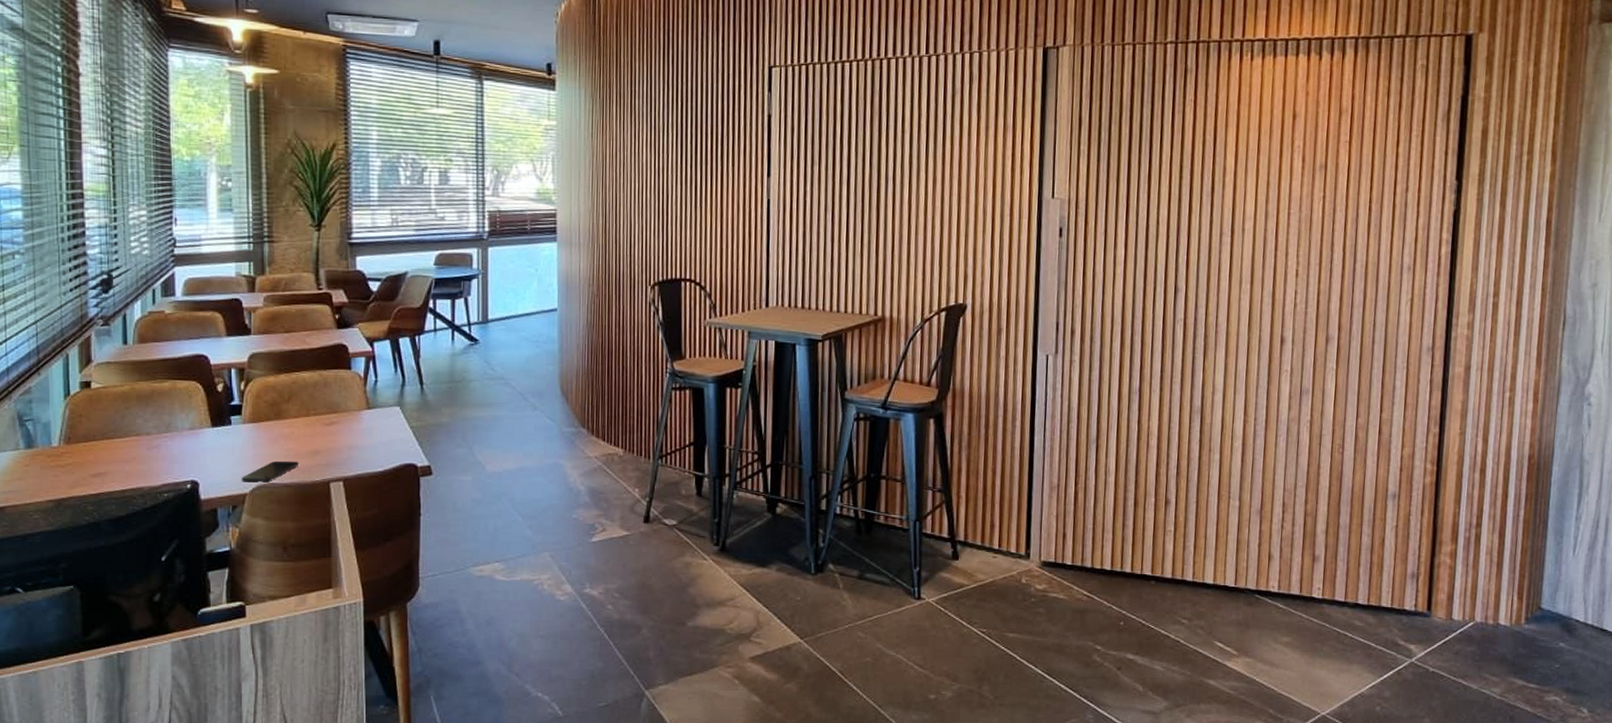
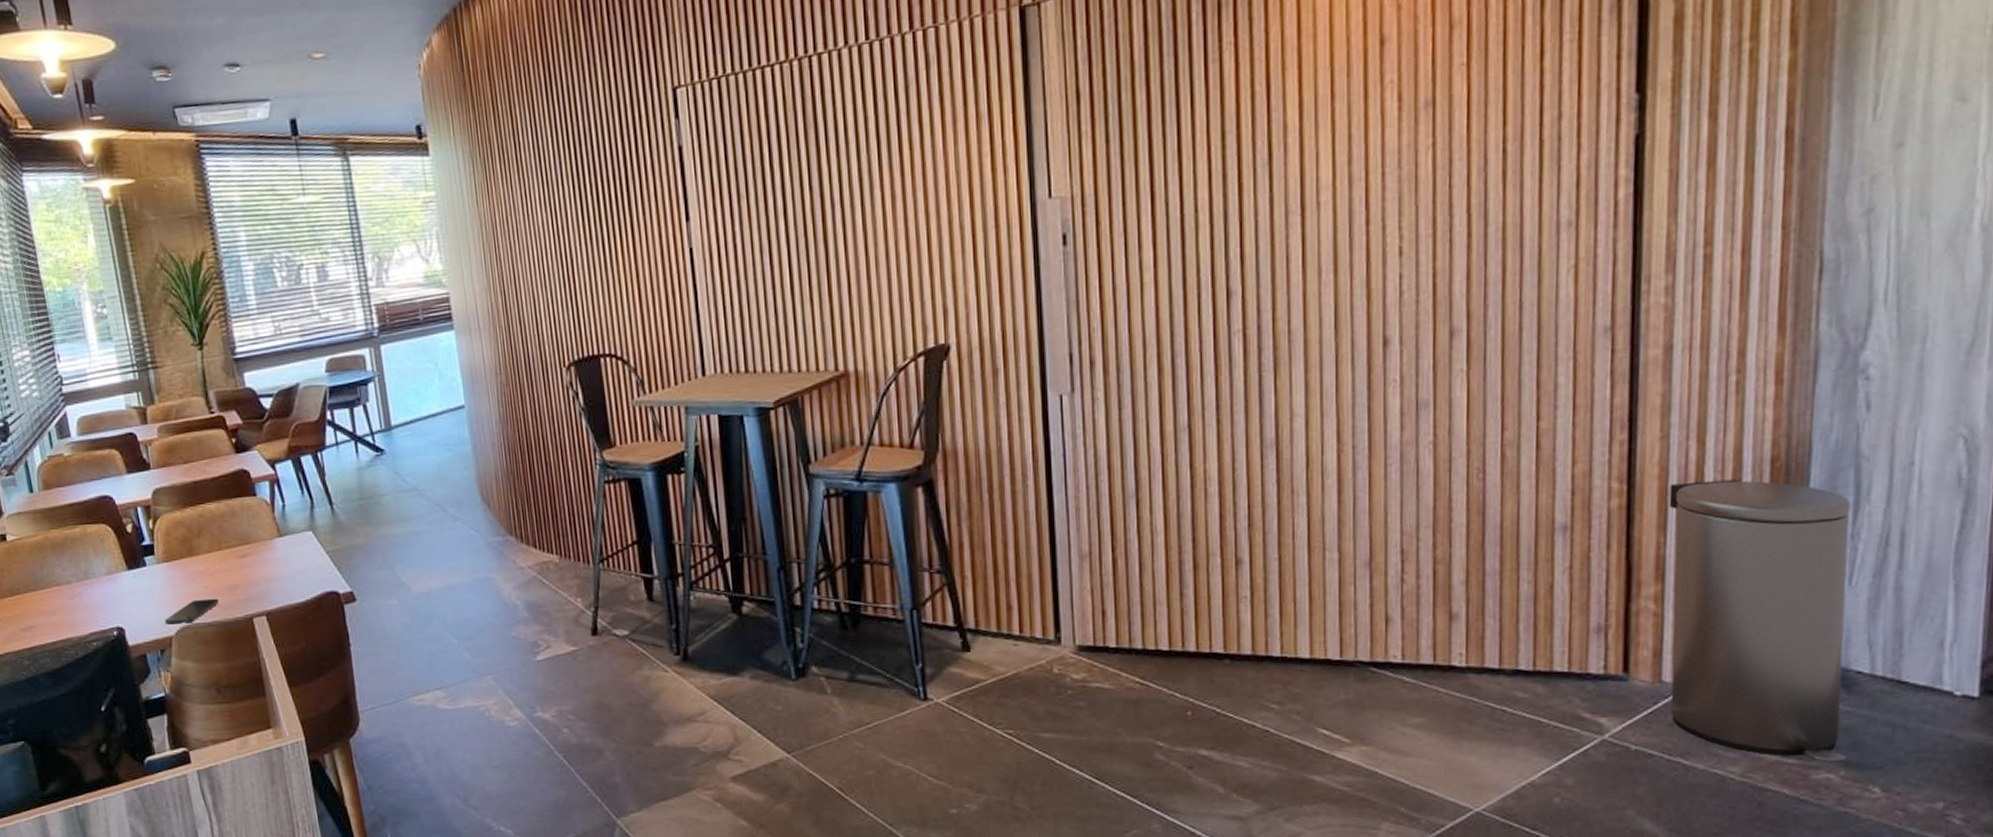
pedal bin: none [1456,468,1577,688] -> present [1668,479,1851,763]

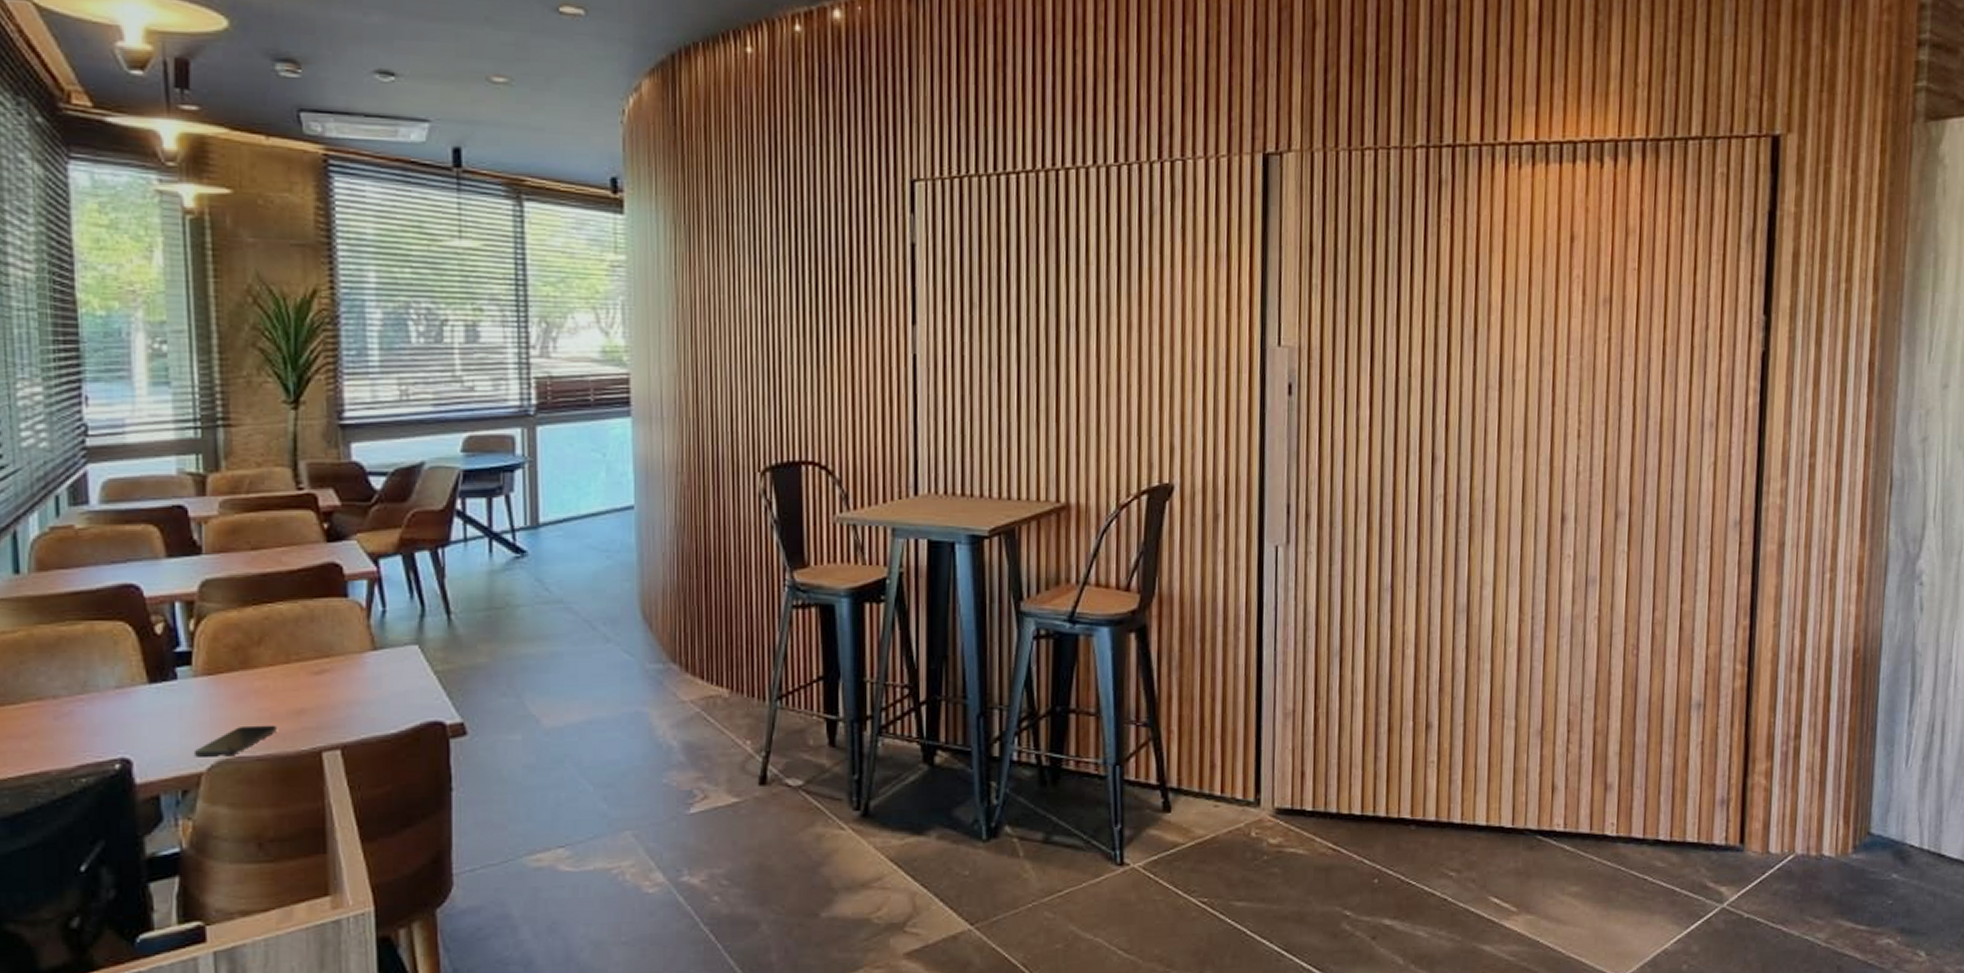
pedal bin: present [1668,479,1851,763] -> none [1774,667,1909,929]

